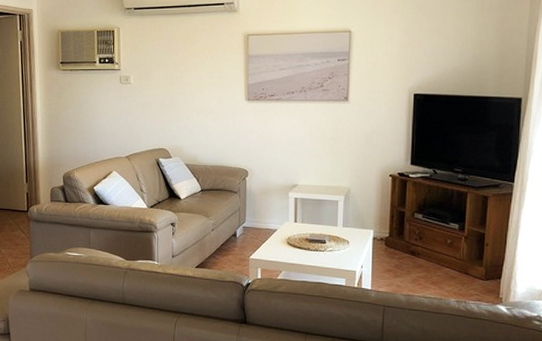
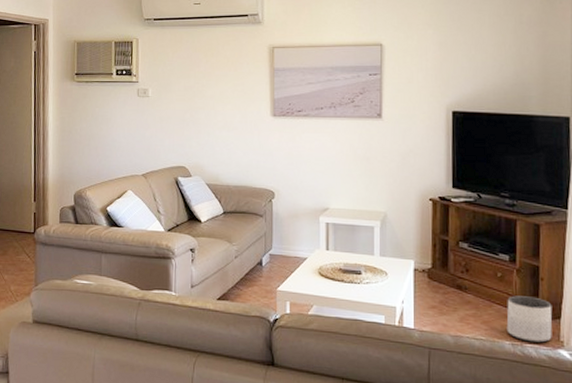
planter: none [453,259,494,299] -> present [506,295,553,343]

